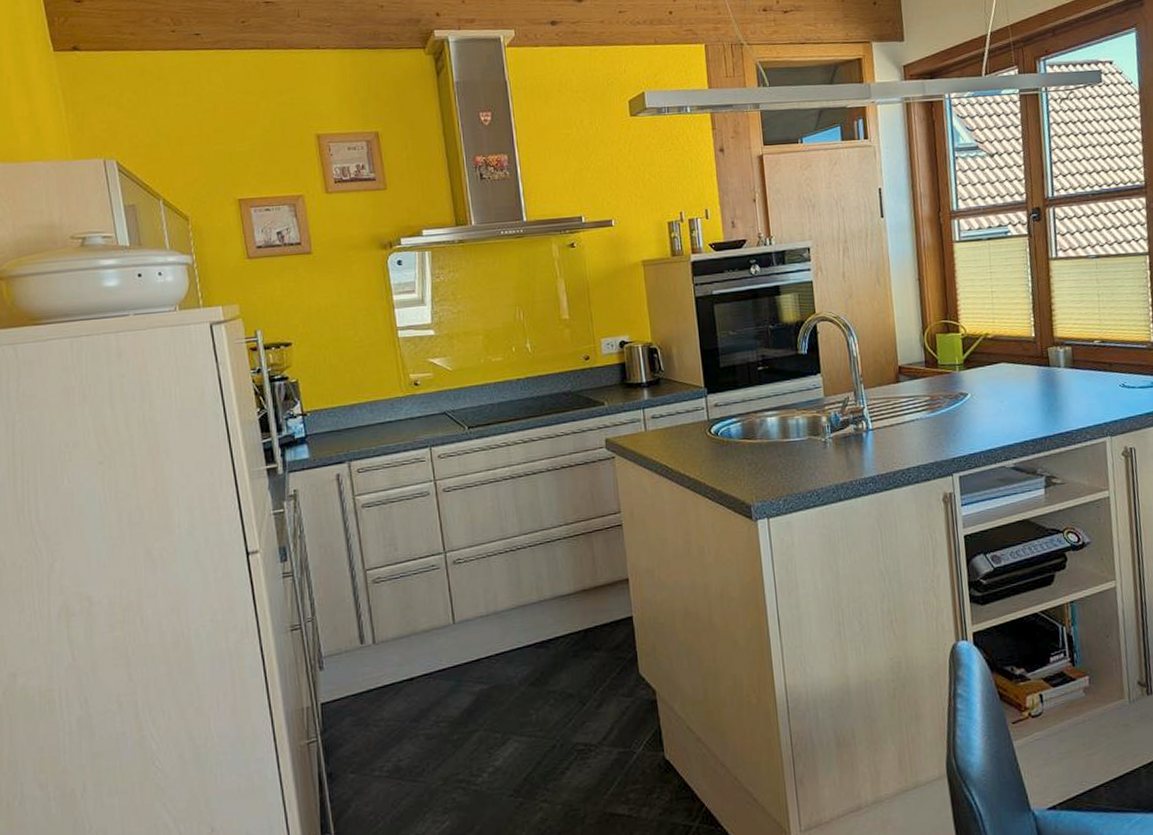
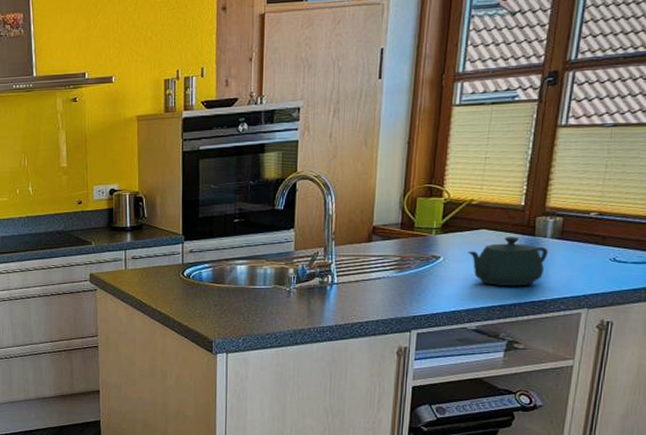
teapot: none [993,368,1065,420] -> present [468,236,548,287]

